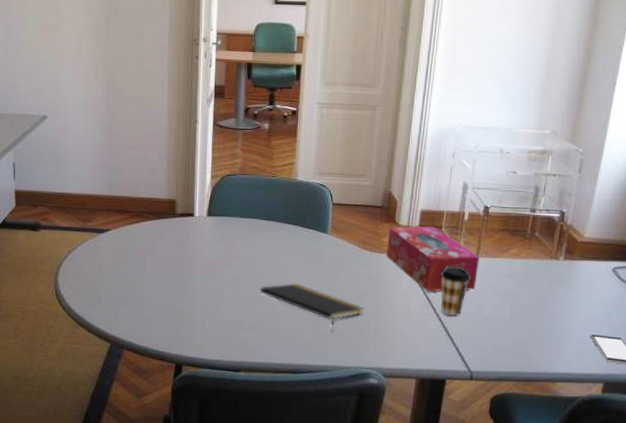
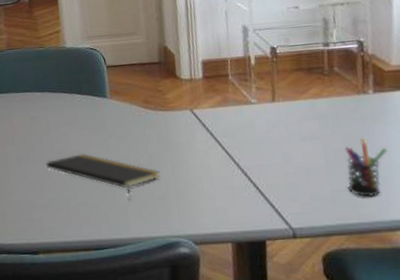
tissue box: present [386,226,479,292] -> none [171,75,279,146]
coffee cup: present [440,266,471,316] -> none [236,115,271,170]
pen holder: none [524,297,564,351] -> present [344,137,388,198]

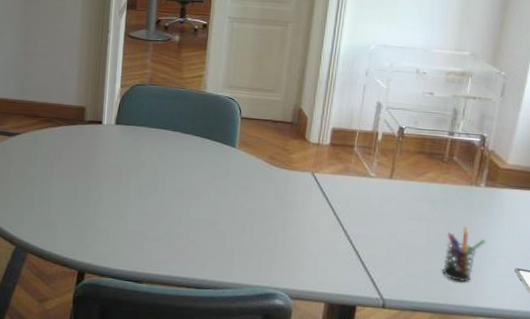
notepad: present [46,154,160,200] -> none [165,196,272,248]

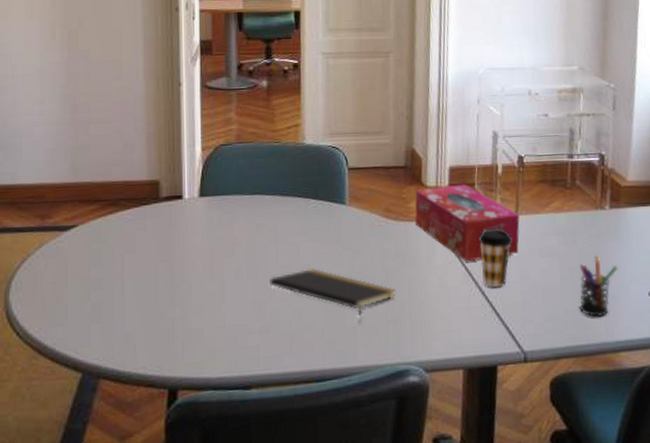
notepad: none [165,196,272,248] -> present [270,269,396,323]
tissue box: none [295,143,394,213] -> present [415,184,520,262]
coffee cup: none [351,187,384,240] -> present [478,228,512,288]

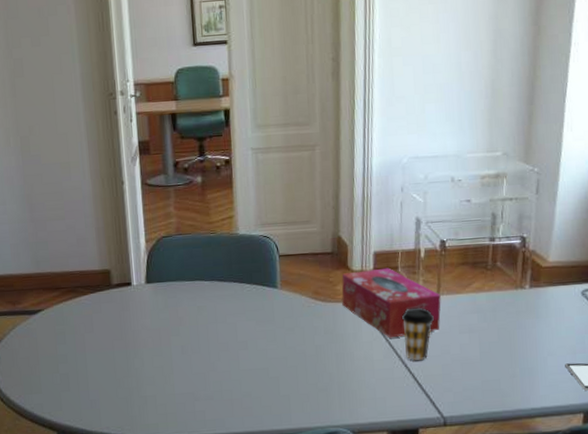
notepad: present [270,269,396,323] -> none [211,345,325,392]
pen holder: present [579,254,618,318] -> none [497,330,536,387]

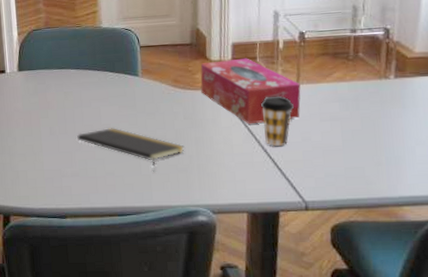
notepad: none [211,345,325,392] -> present [77,128,185,172]

